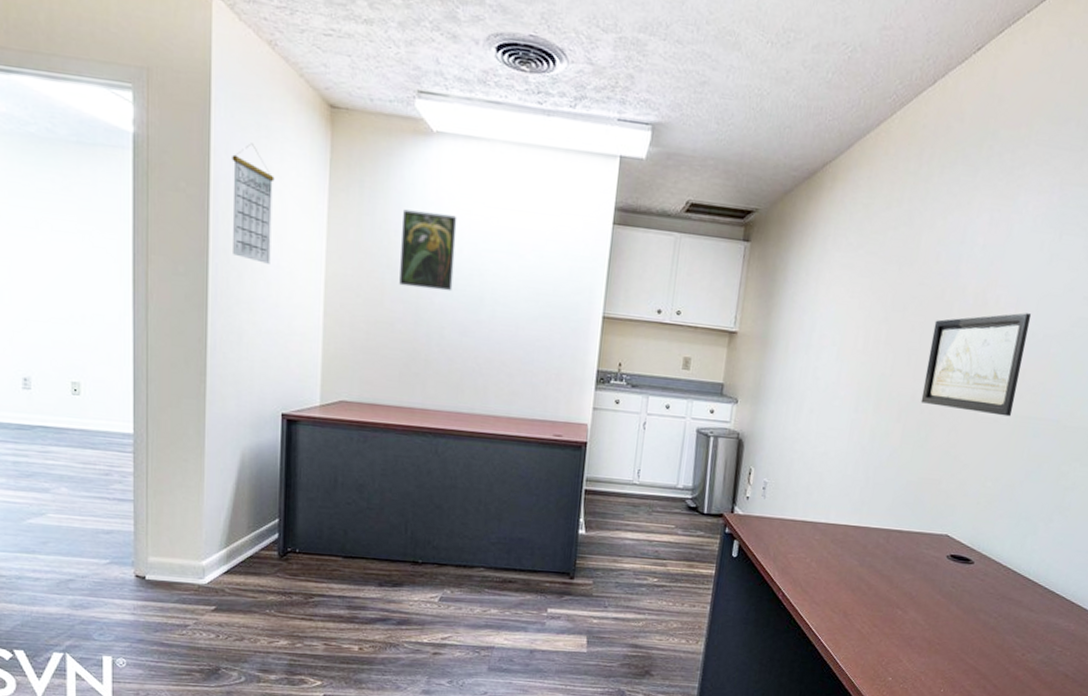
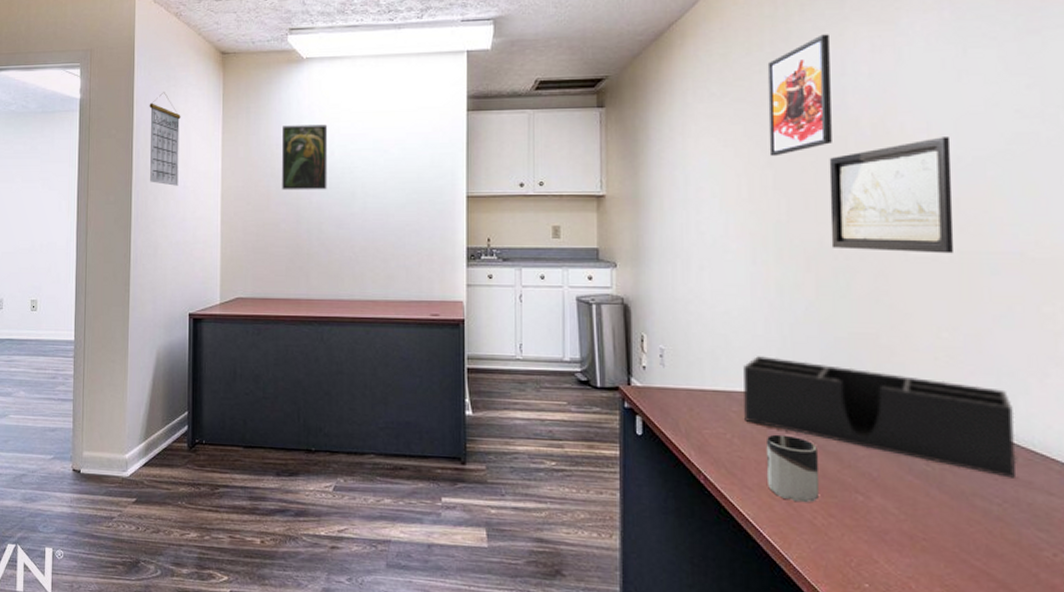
desk organizer: none [823,493,1023,599] -> present [743,356,1017,478]
cup: none [831,560,876,616] -> present [765,434,818,503]
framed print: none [887,200,959,313] -> present [767,34,832,157]

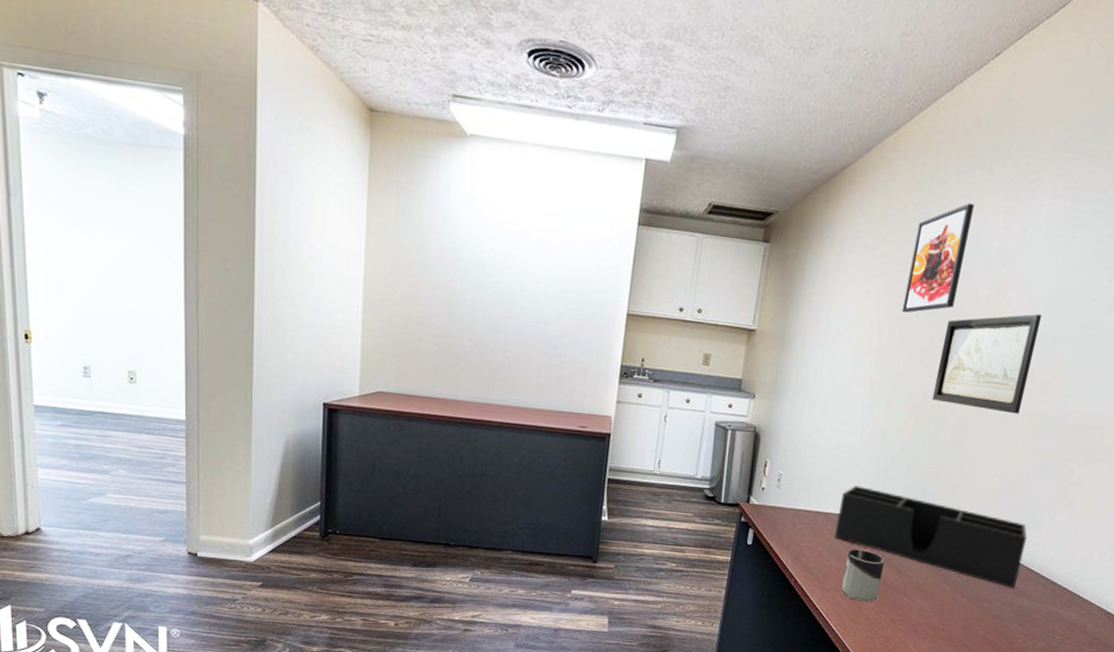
calendar: present [149,92,181,186] -> none [276,145,317,261]
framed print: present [282,124,328,190] -> none [434,209,489,289]

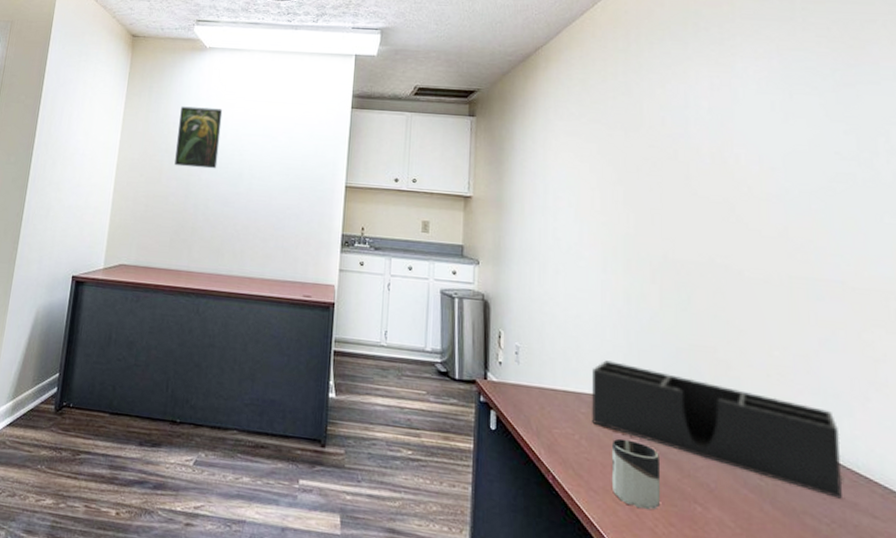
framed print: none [434,209,489,289] -> present [174,106,223,169]
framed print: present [901,203,974,313] -> none [620,70,676,175]
wall art: present [931,314,1042,414] -> none [673,170,784,277]

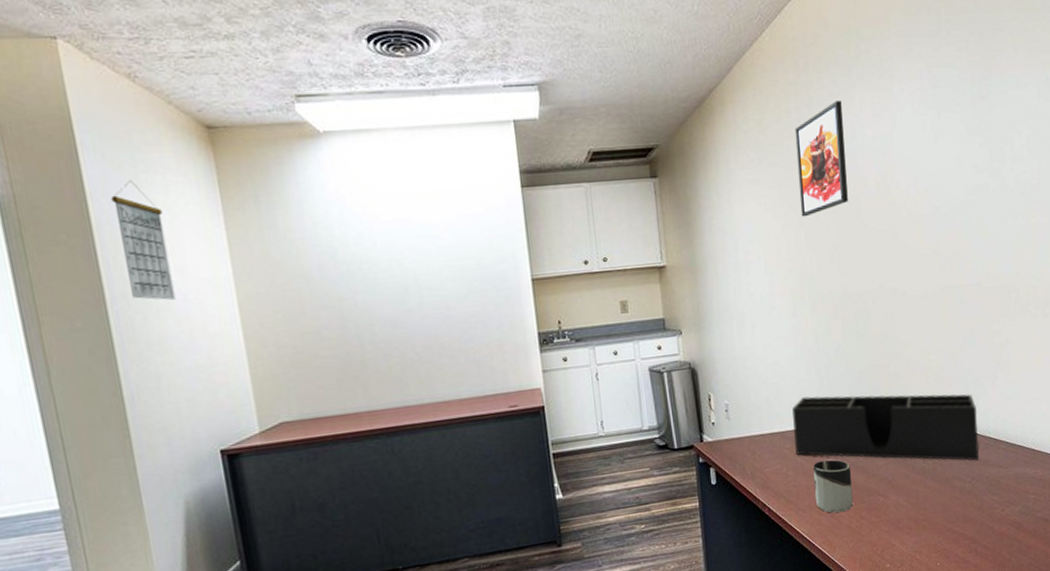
calendar: none [51,65,88,153] -> present [111,180,176,300]
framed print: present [174,106,223,169] -> none [306,211,374,292]
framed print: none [620,70,676,175] -> present [794,100,848,217]

